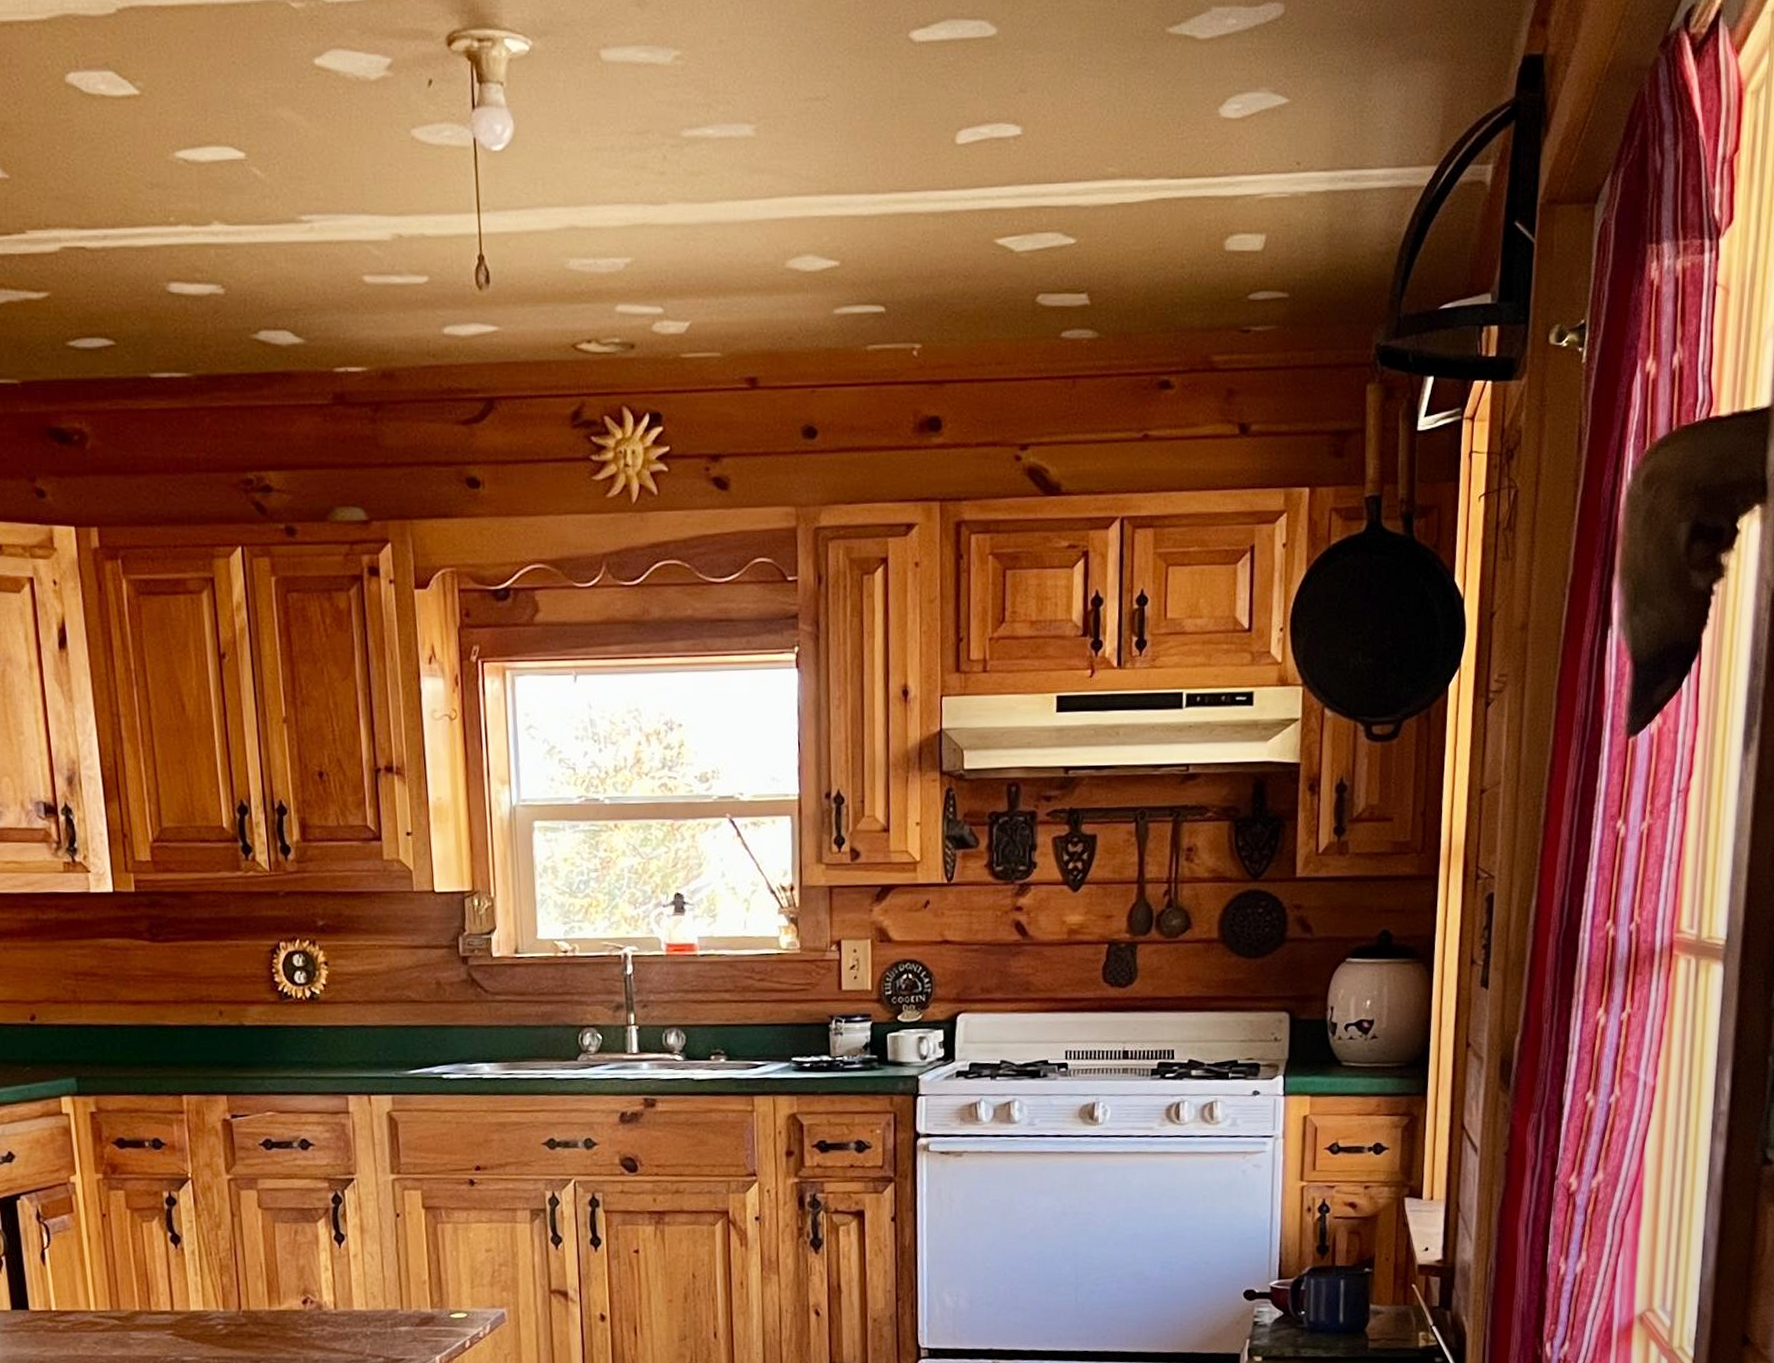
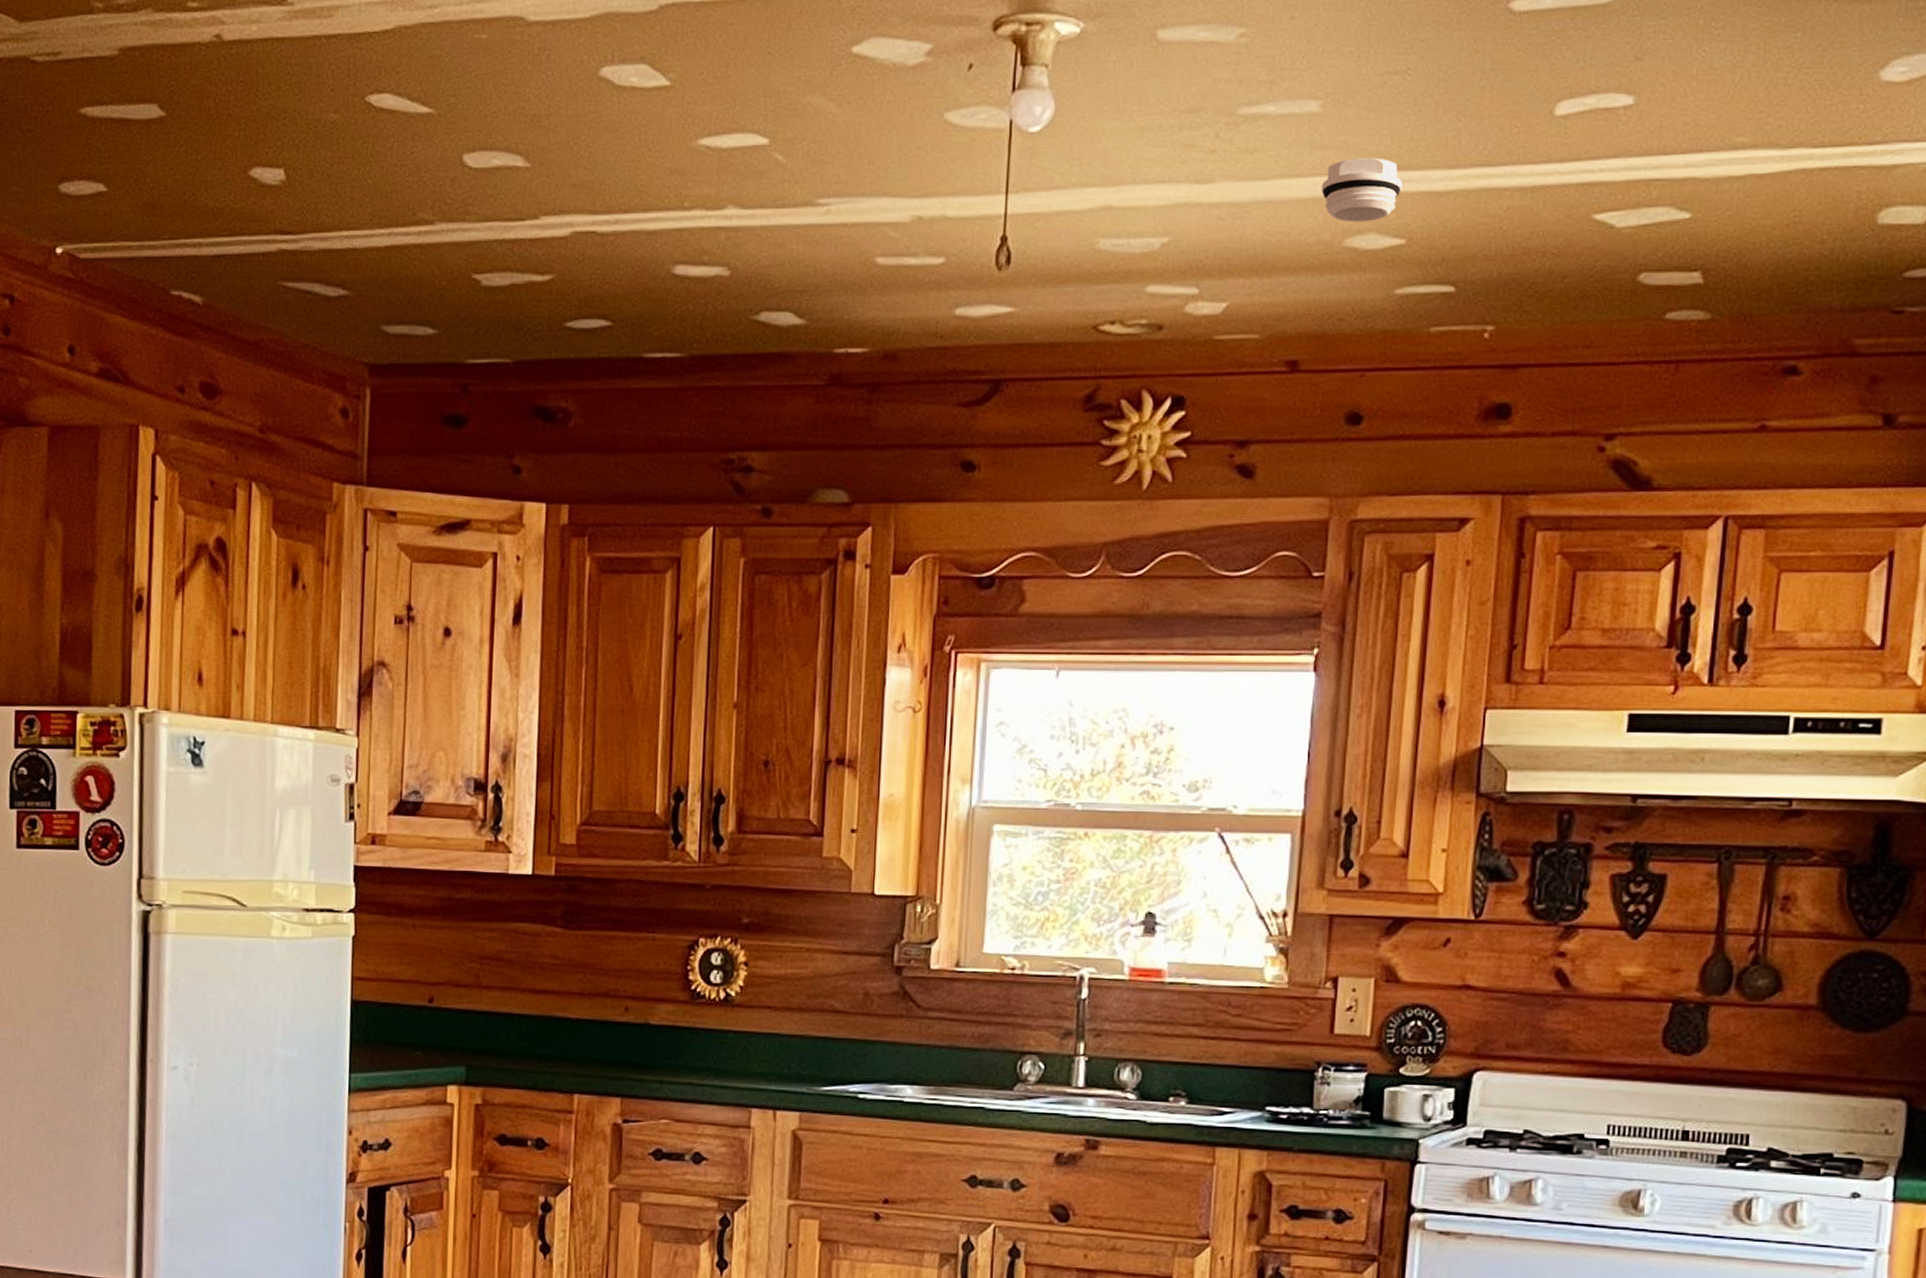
smoke detector: none [761,182,833,244] -> present [1321,158,1403,222]

